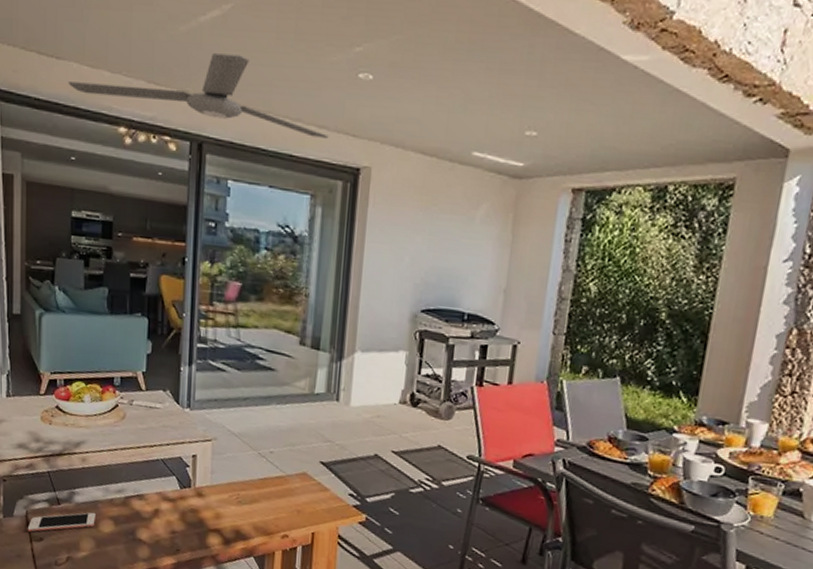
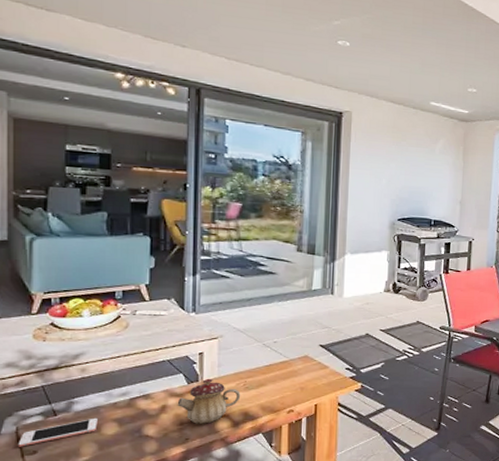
ceiling fan: present [68,53,329,138] -> none [60,17,315,89]
teapot: none [169,485,233,537] -> present [177,378,241,424]

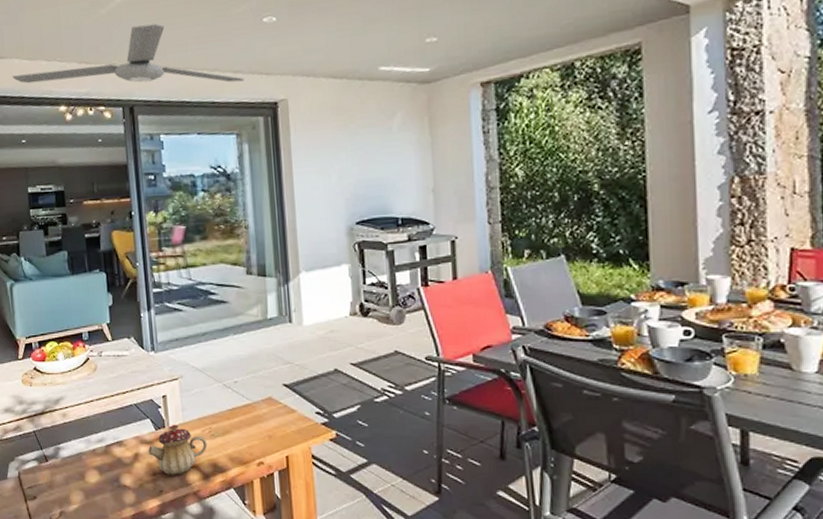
cell phone: present [18,417,98,447] -> none [21,464,82,492]
ceiling fan: none [60,17,315,89] -> present [12,23,245,84]

